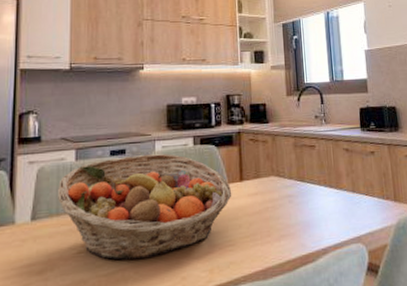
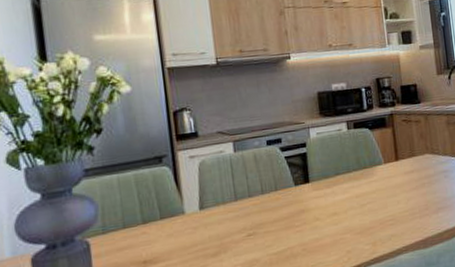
fruit basket: present [58,154,232,260] -> none [221,139,389,240]

